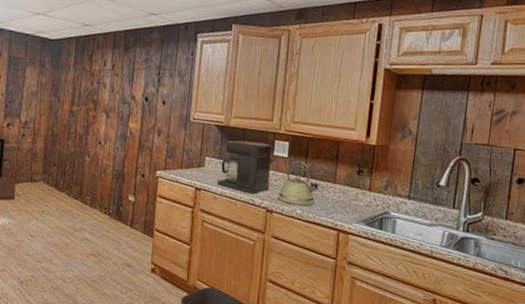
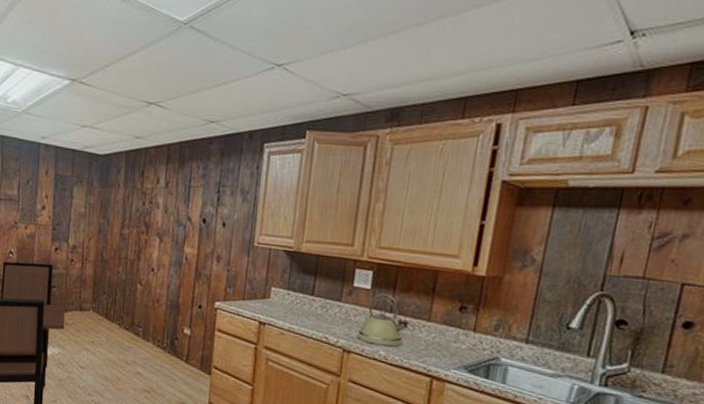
coffee maker: present [216,140,272,195] -> none [284,268,352,332]

